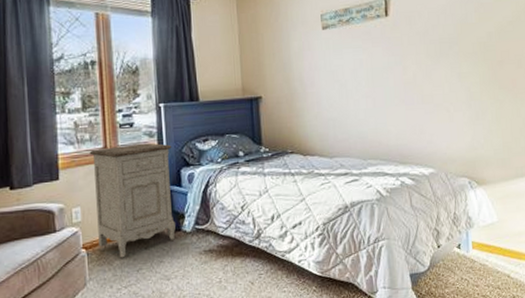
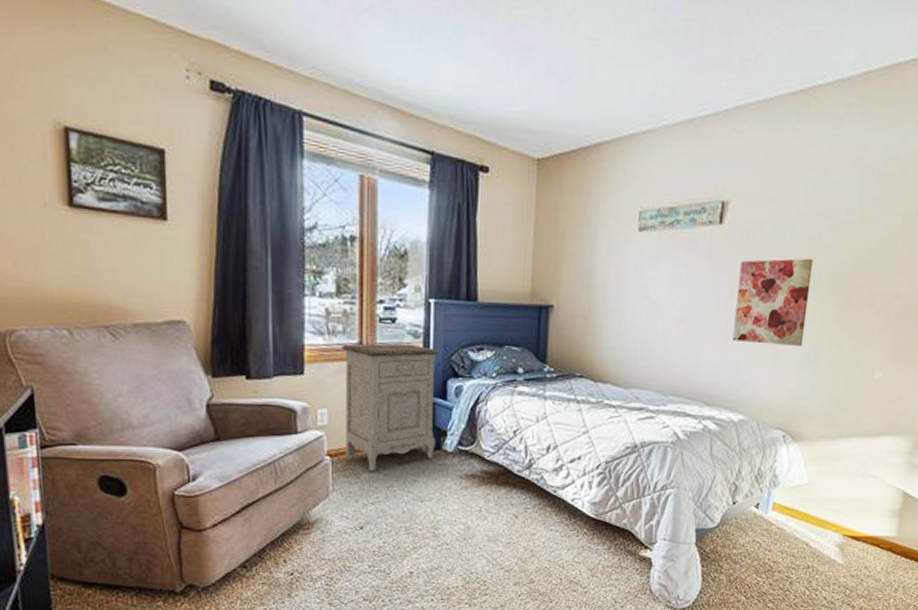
wall art: none [408,34,470,108] -> present [732,258,814,346]

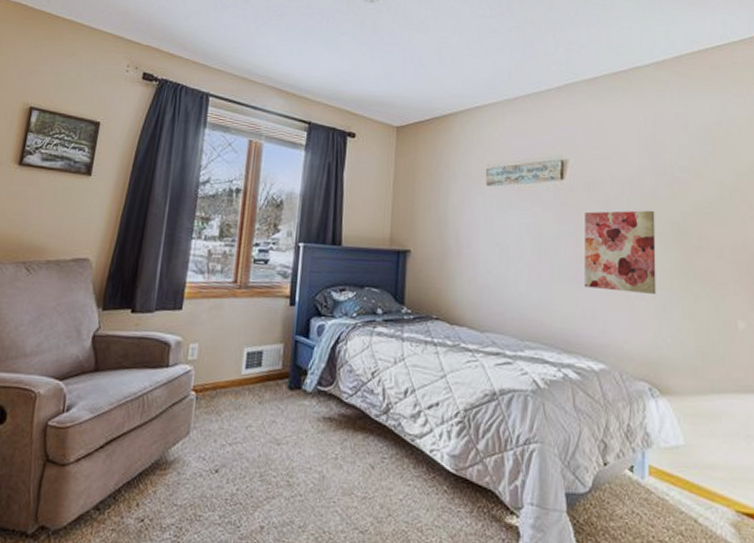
nightstand: present [341,343,439,472] -> none [210,282,305,410]

